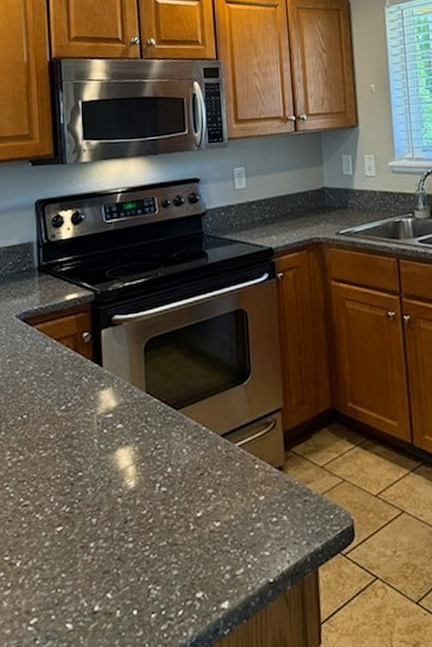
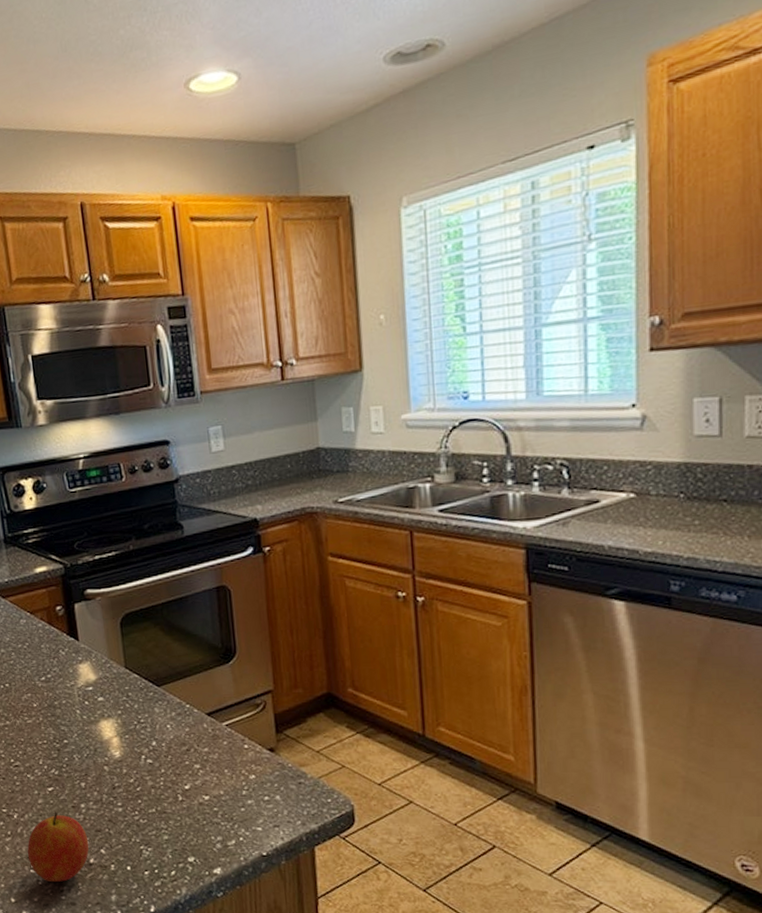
fruit: none [26,554,95,640] -> present [27,812,89,883]

